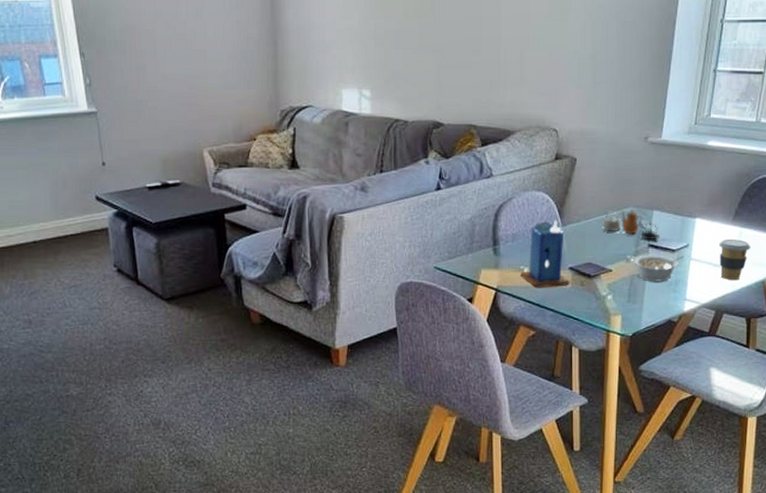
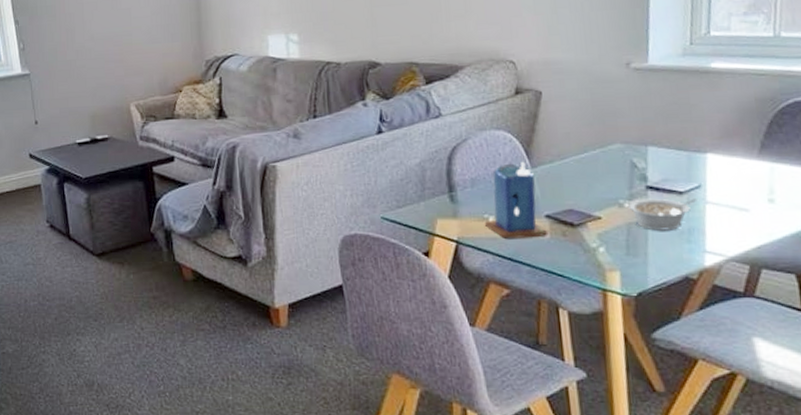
teapot: present [602,208,661,240] -> none [581,145,661,182]
coffee cup: present [718,239,751,281] -> none [742,177,790,228]

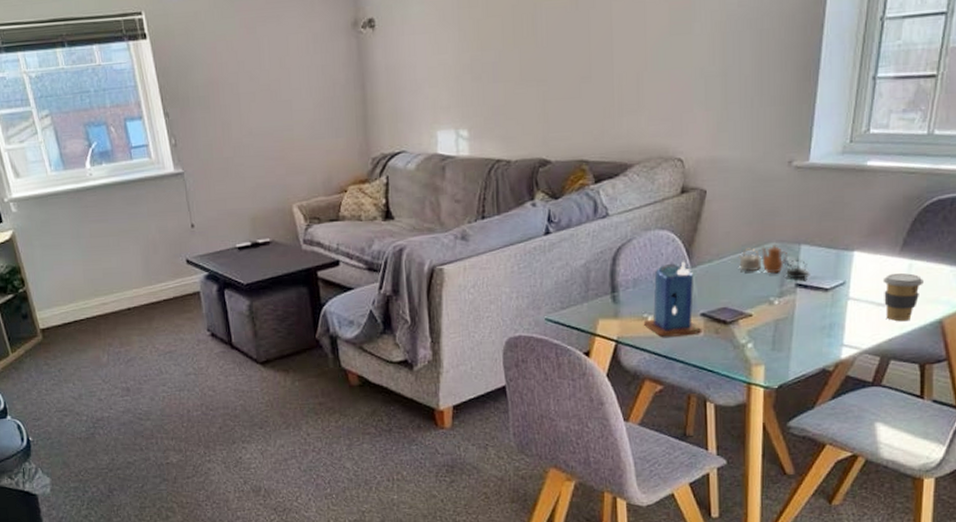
teapot: none [581,145,661,182] -> present [739,244,810,279]
legume: present [628,198,697,231] -> none [778,295,841,327]
coffee cup: none [742,177,790,228] -> present [883,273,923,322]

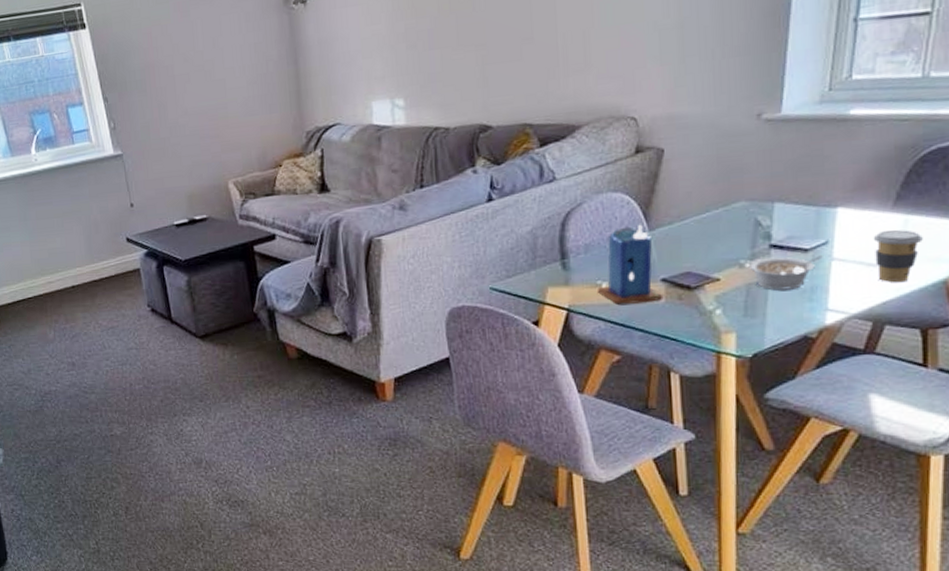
teapot: present [739,244,810,279] -> none [703,202,786,240]
legume: none [778,295,841,327] -> present [749,255,823,291]

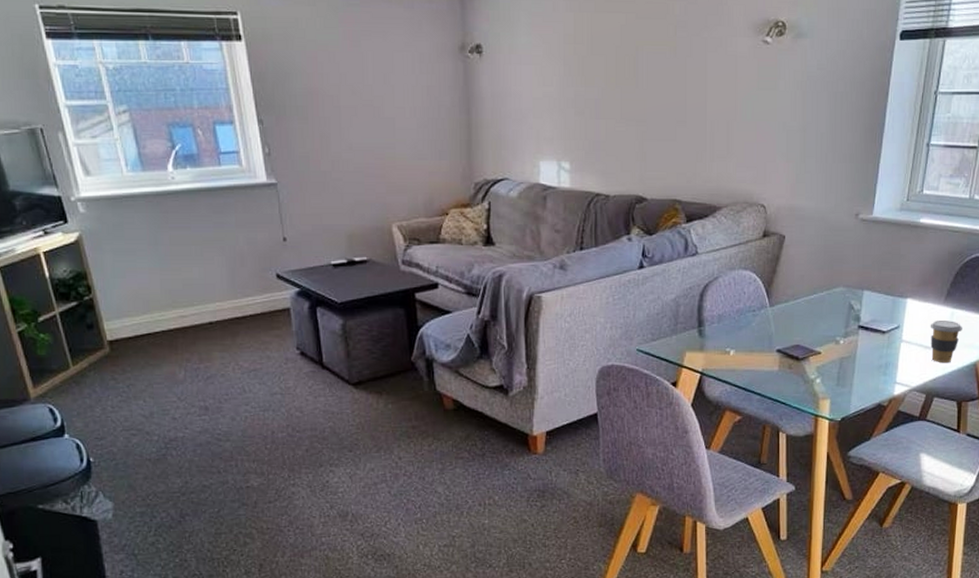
candle: present [598,224,664,304] -> none [727,300,778,370]
legume: present [749,255,823,291] -> none [843,336,895,365]

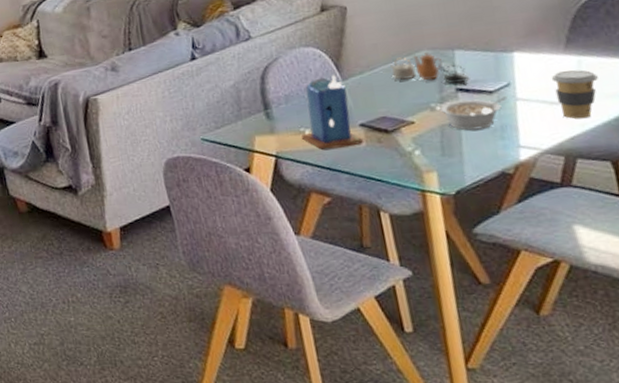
candle: none [727,300,778,370] -> present [302,75,364,150]
teapot: none [811,288,871,322] -> present [390,51,470,84]
legume: none [843,336,895,365] -> present [440,96,508,131]

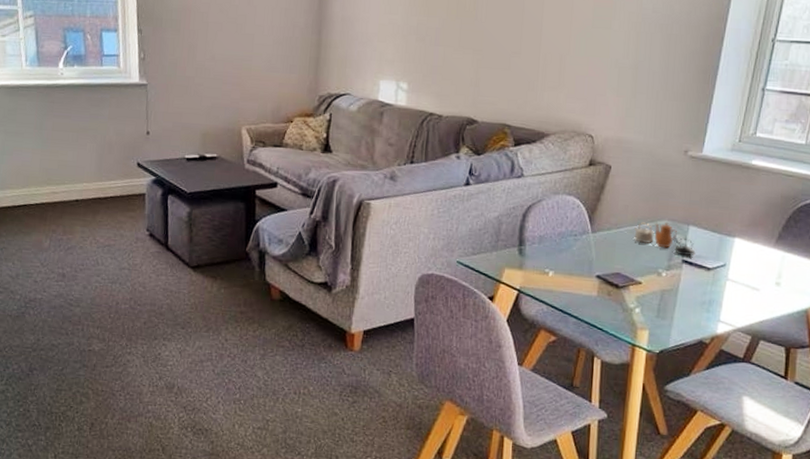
candle: present [302,75,364,150] -> none [545,226,596,294]
legume: present [440,96,508,131] -> none [665,270,721,300]
coffee cup: present [551,69,598,119] -> none [758,263,794,307]

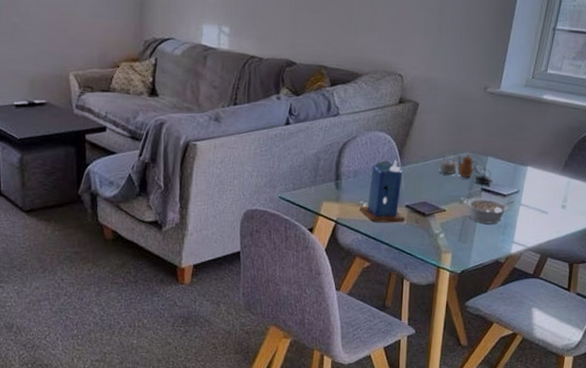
candle: none [545,226,596,294] -> present [360,160,406,223]
legume: none [665,270,721,300] -> present [466,198,515,224]

